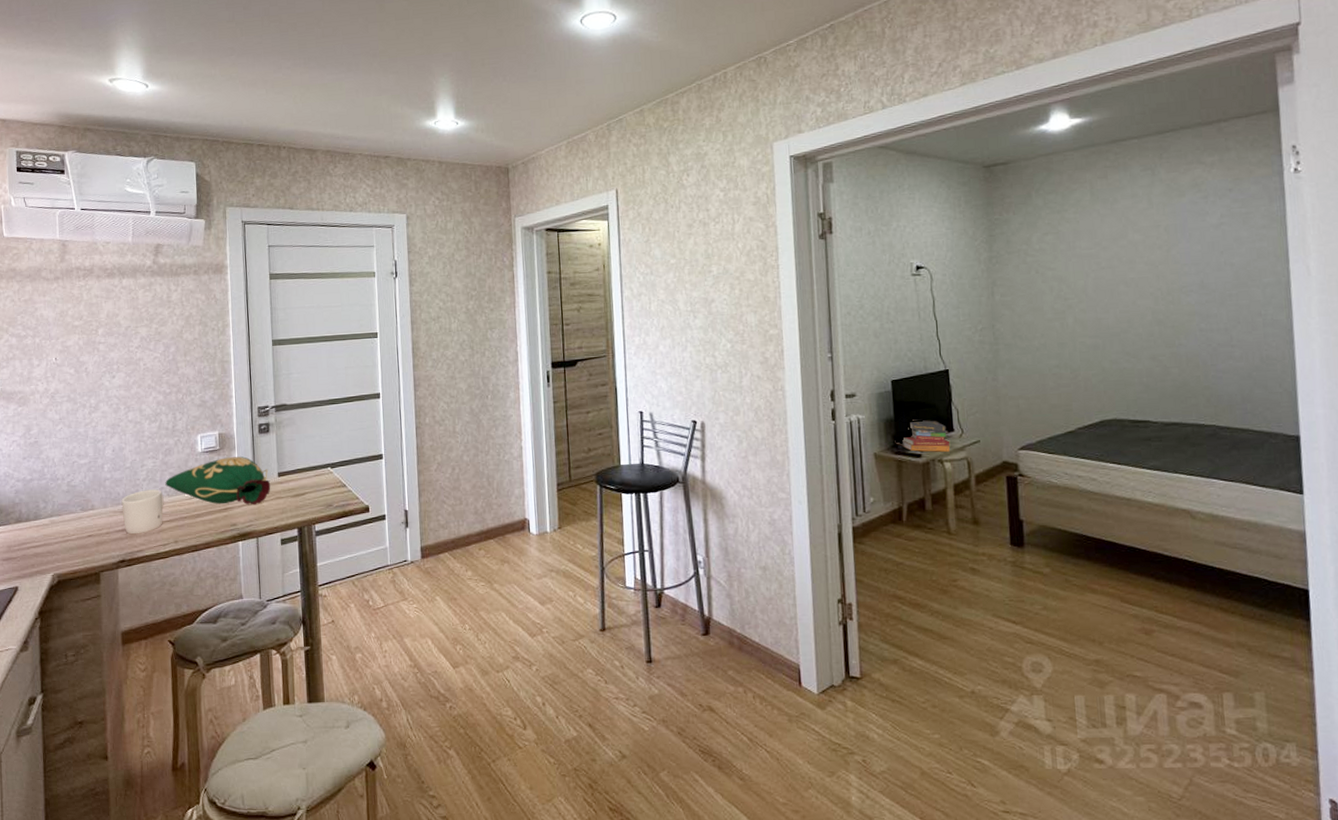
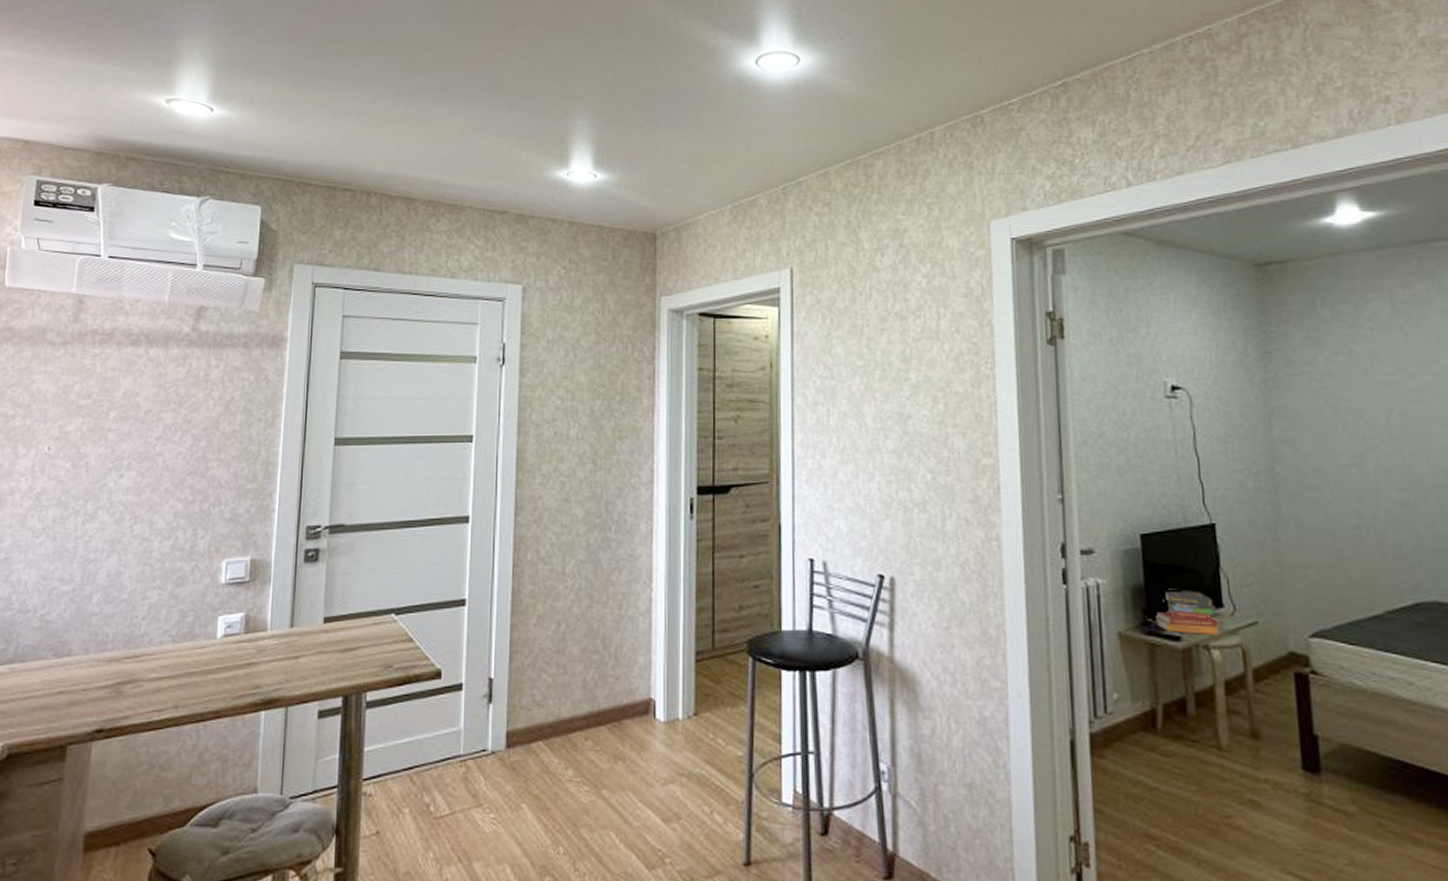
mug: present [121,489,164,535] -> none [108,632,167,694]
bag: present [165,456,271,505] -> none [171,593,313,661]

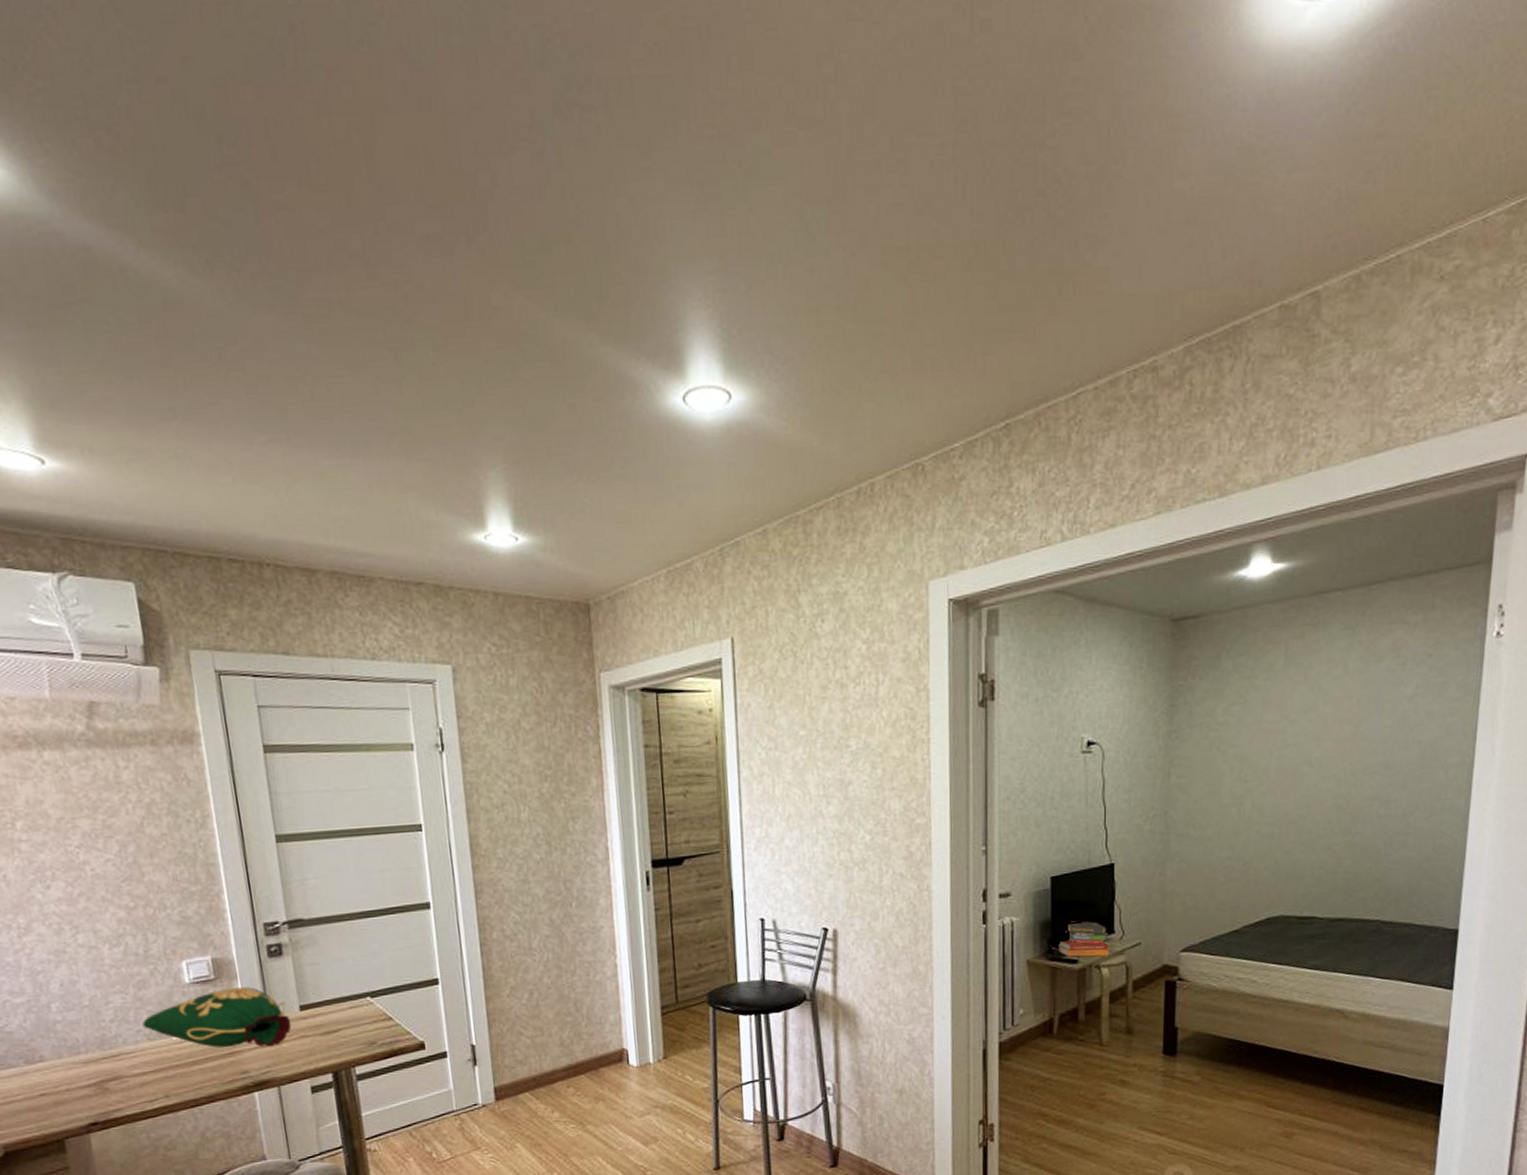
bag: none [171,593,313,661] -> present [142,987,292,1047]

